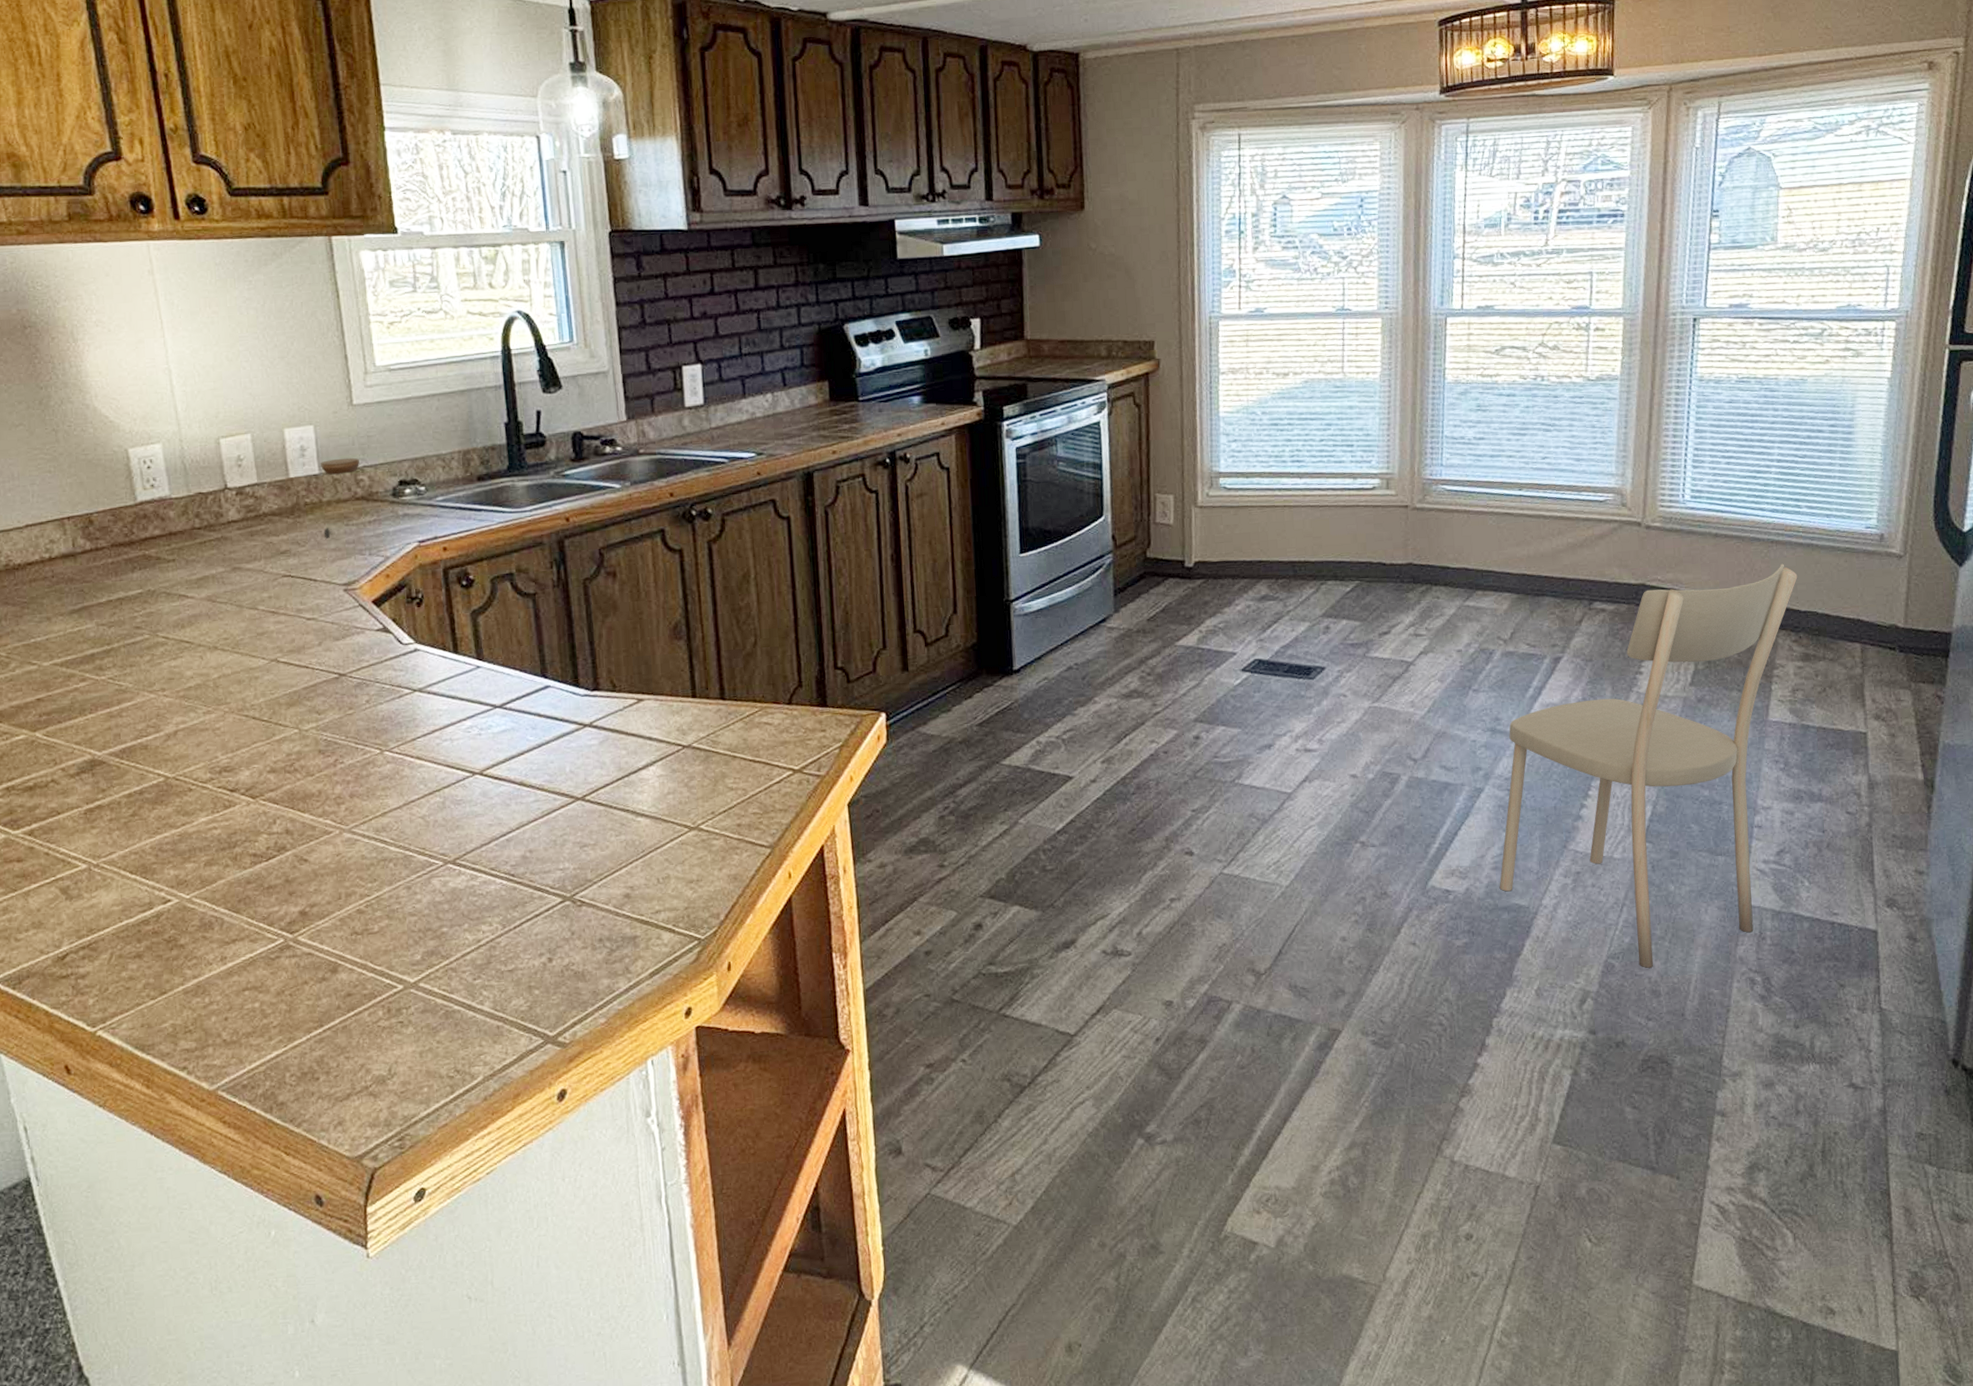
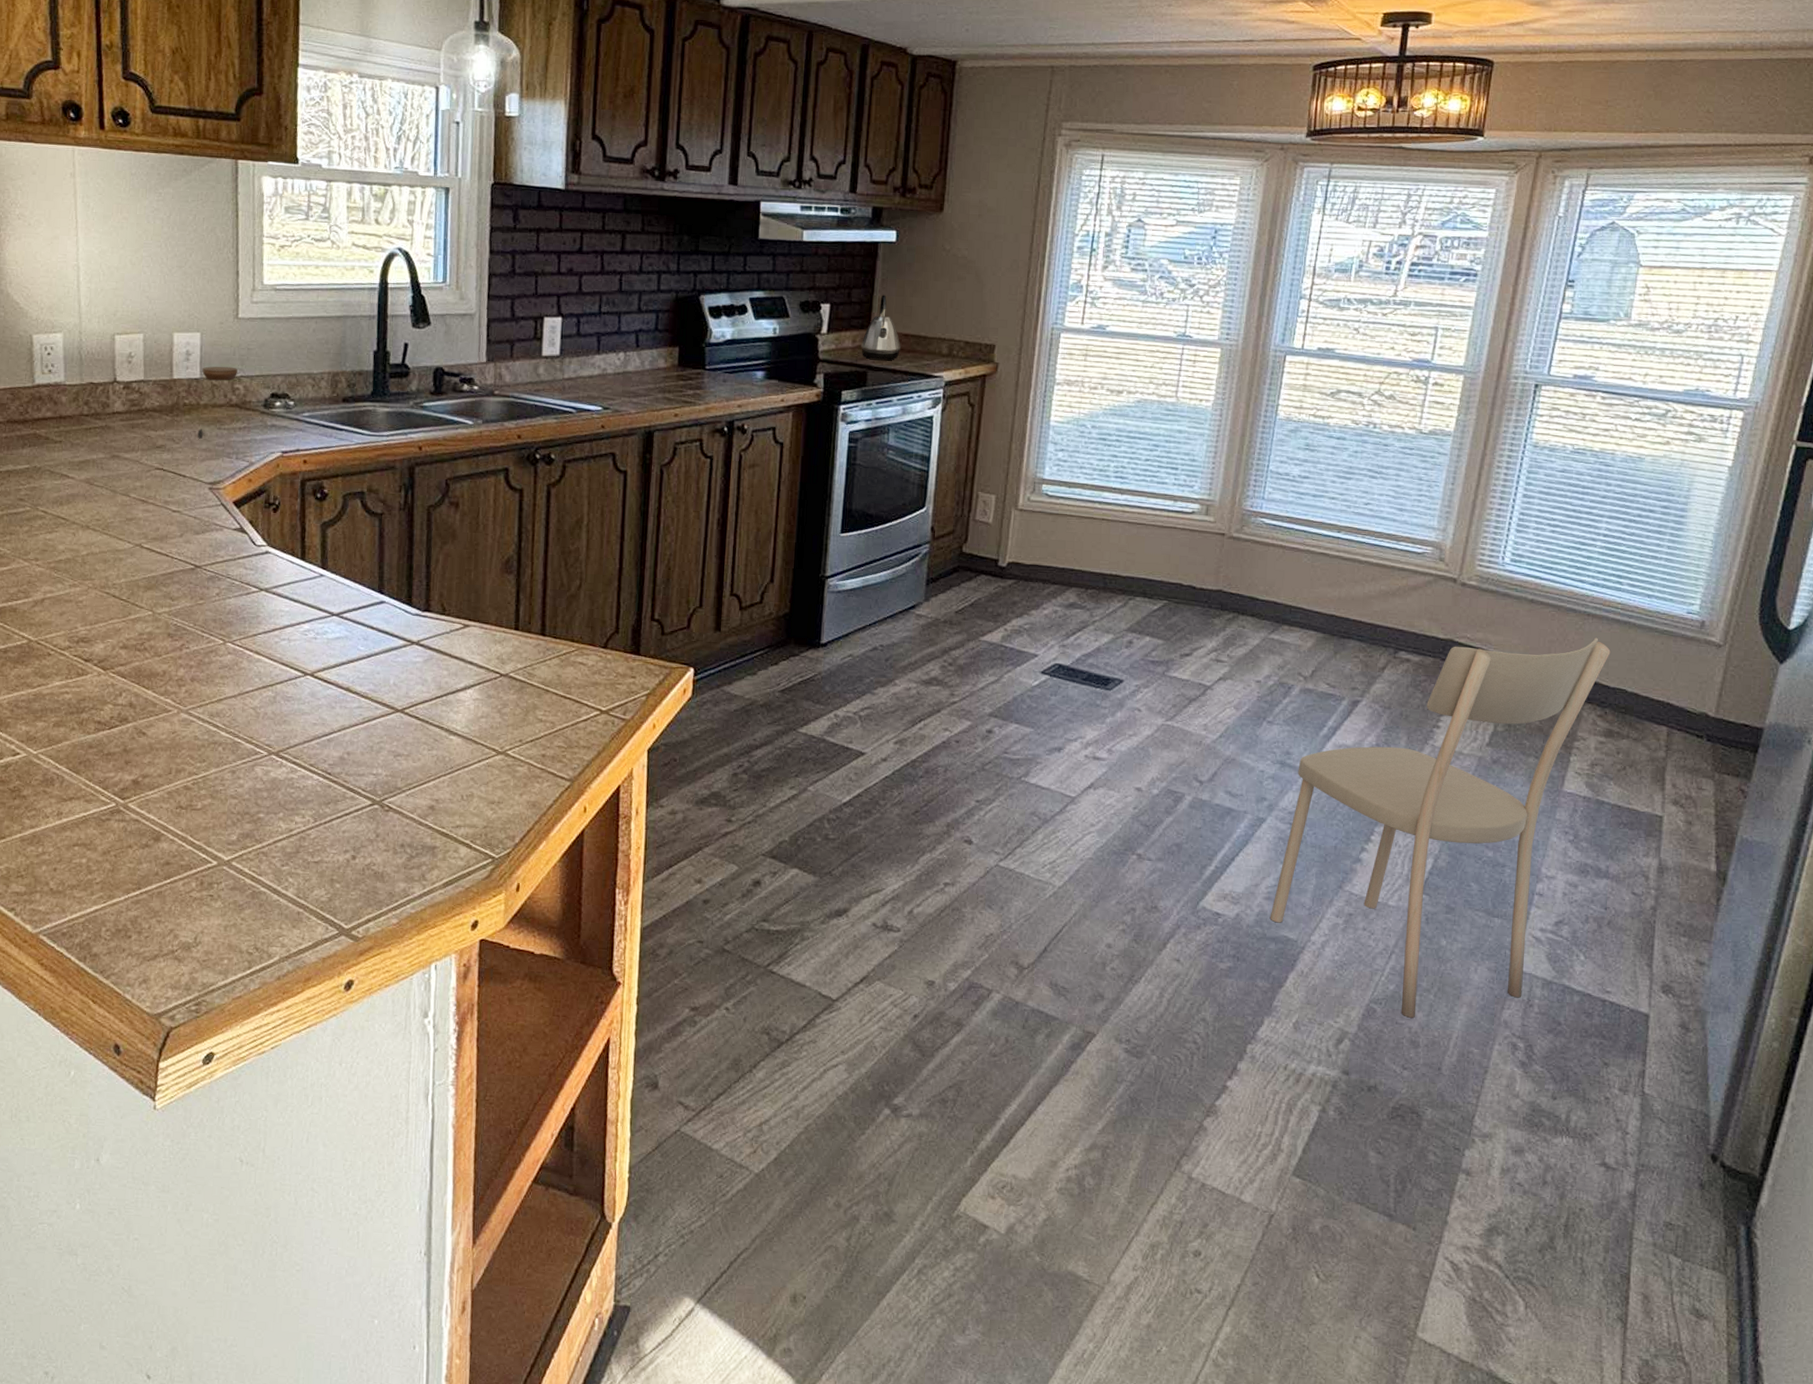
kettle: none [1016,302,1059,371] -> present [860,295,902,361]

